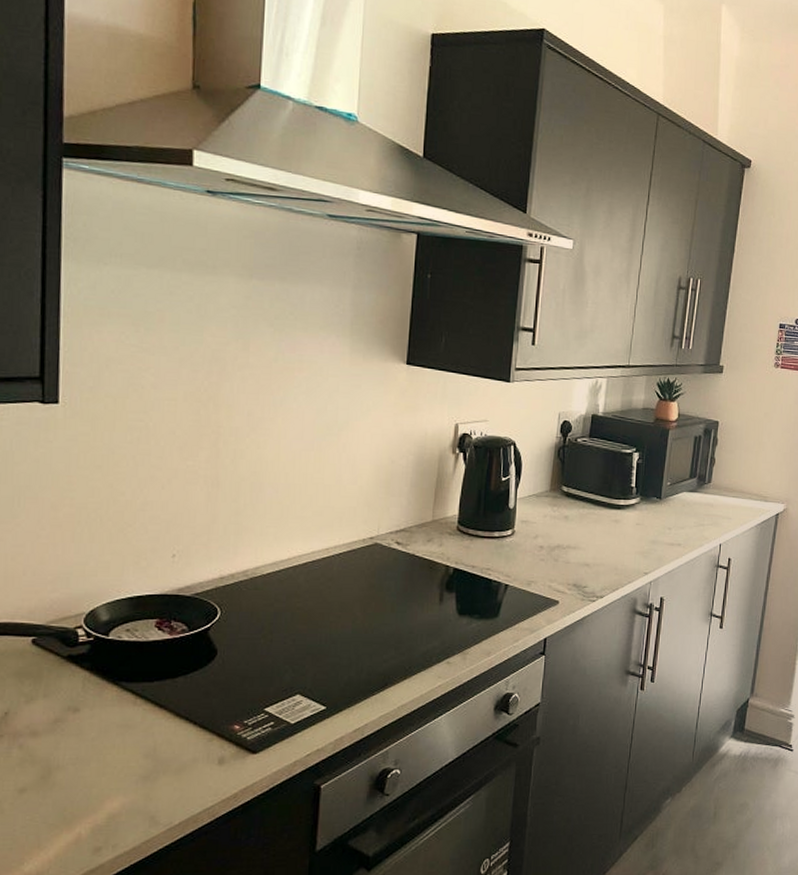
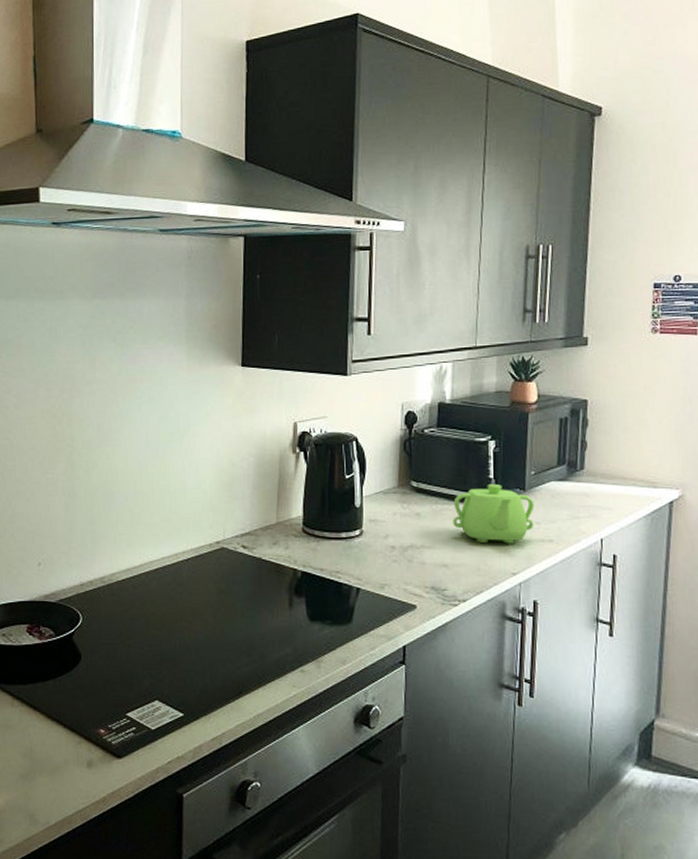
teapot: none [596,491,668,547] -> present [452,483,535,544]

